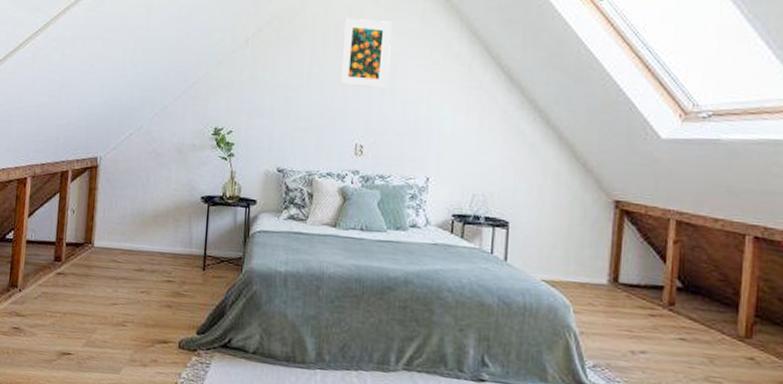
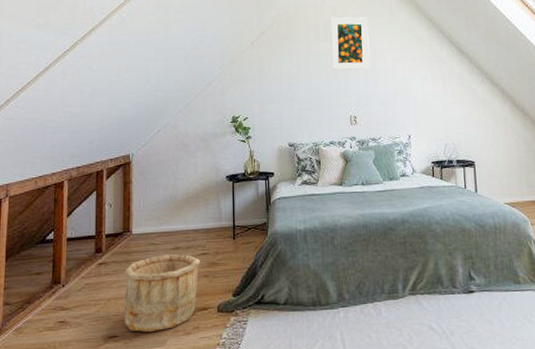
wooden bucket: none [79,274,165,357] -> present [124,254,201,332]

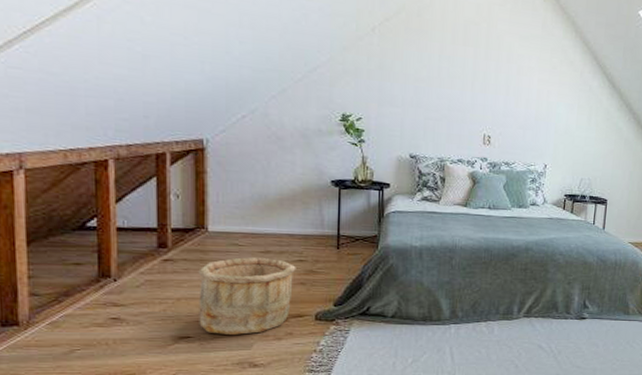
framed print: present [330,17,370,71] -> none [468,17,517,87]

